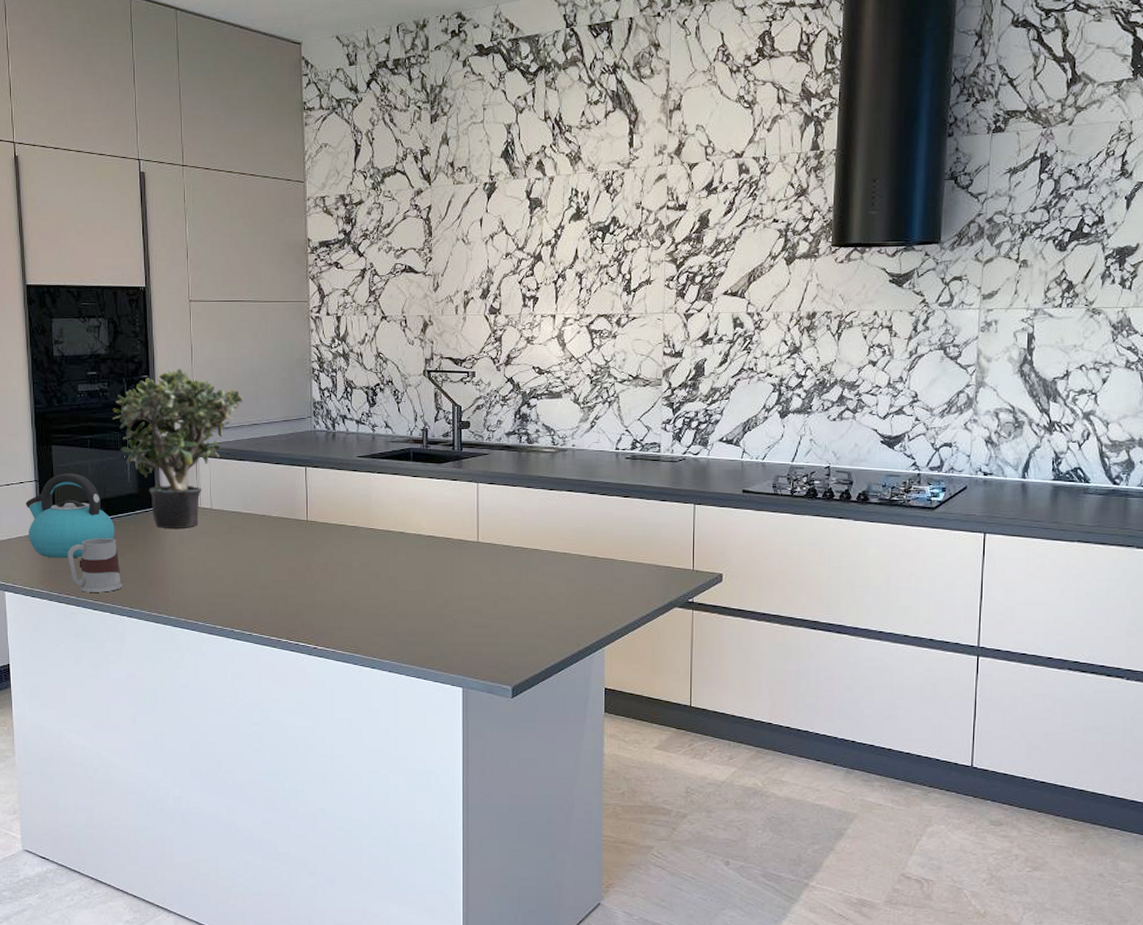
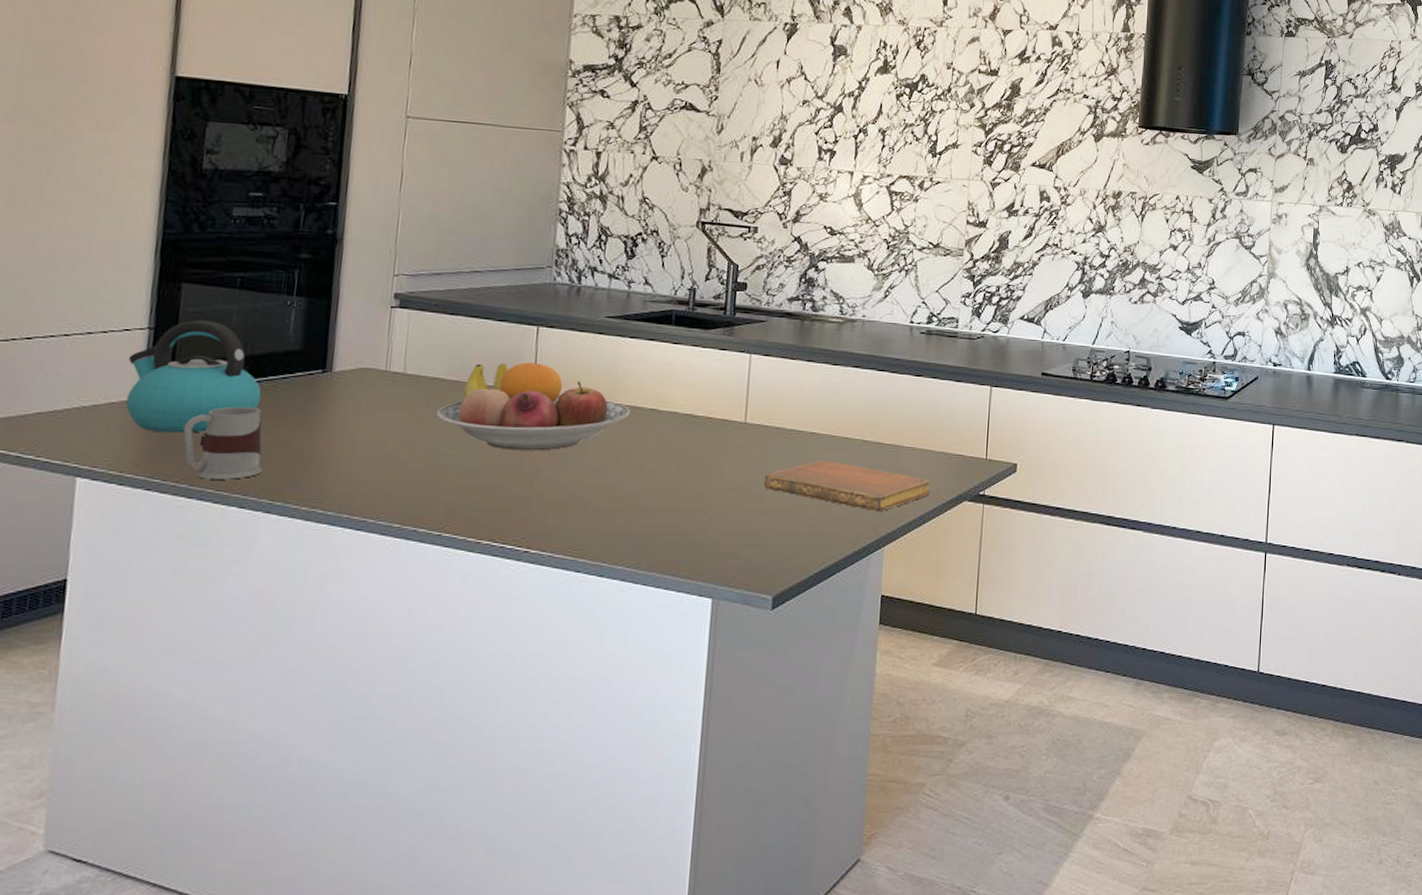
potted plant: present [112,368,244,528] -> none [278,197,466,397]
fruit bowl: none [238,497,384,568] -> present [437,362,630,451]
notebook: none [498,573,643,617] -> present [764,461,931,512]

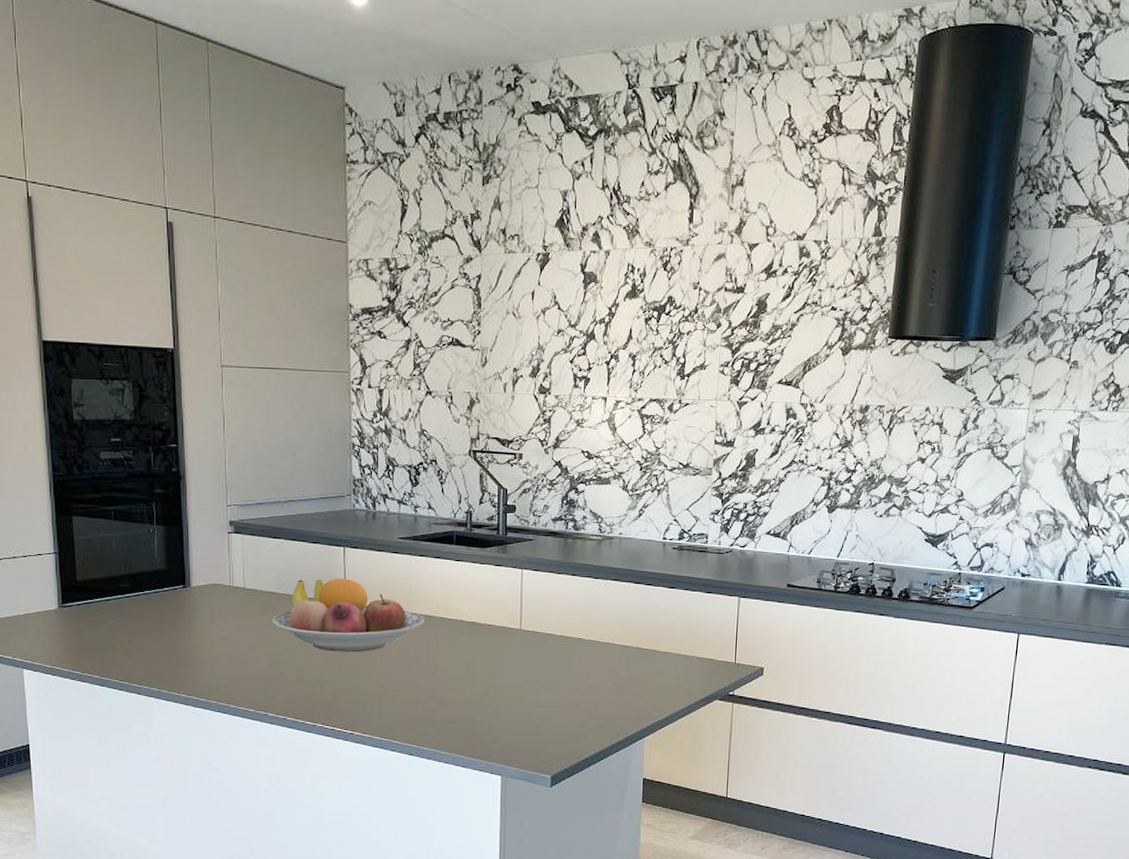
kettle: present [125,320,262,433] -> none [44,546,142,636]
mug: present [183,407,264,480] -> none [91,615,151,672]
notebook: present [764,461,931,512] -> none [539,663,685,708]

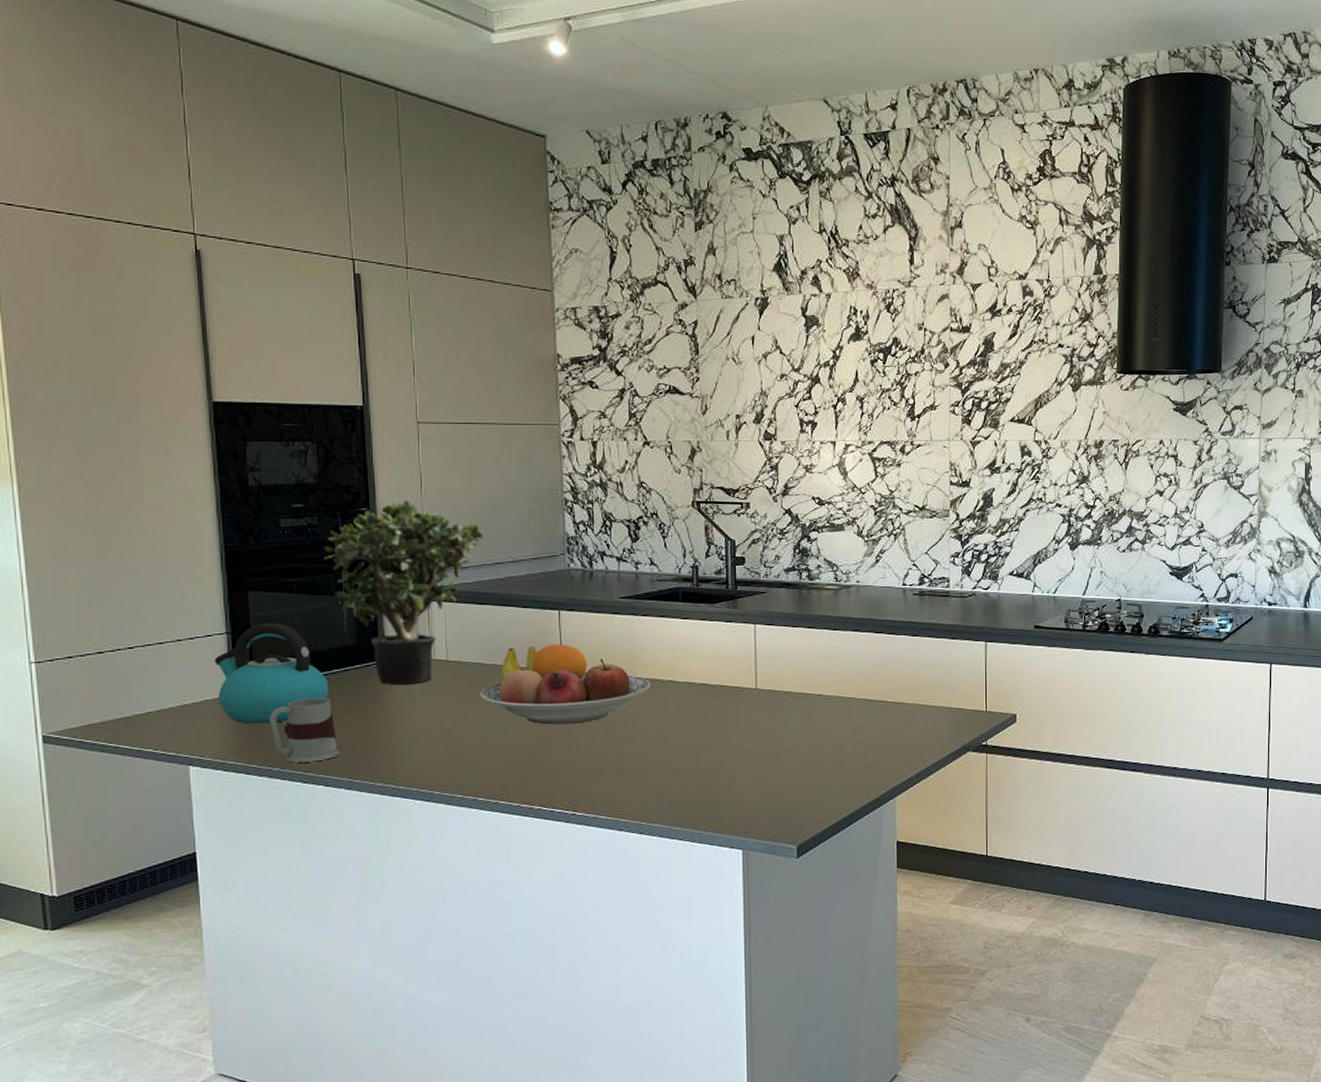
kettle: none [44,546,142,636] -> present [214,623,329,724]
mug: none [91,615,151,672] -> present [269,698,341,763]
potted plant: none [138,438,280,608] -> present [324,500,485,685]

